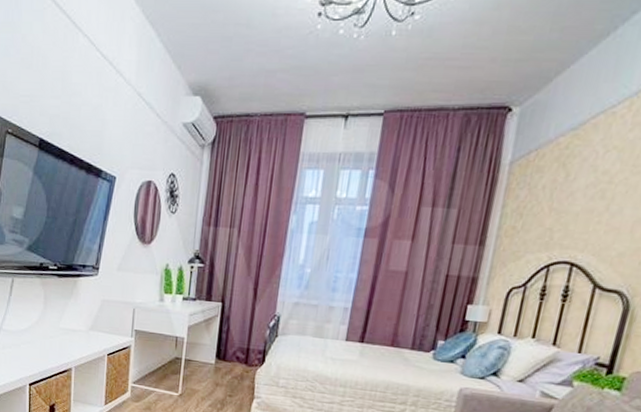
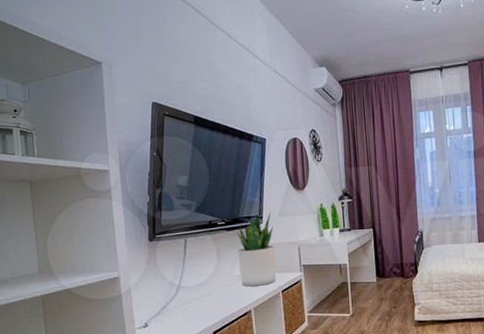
planter: none [65,262,110,345] -> present [237,212,276,287]

